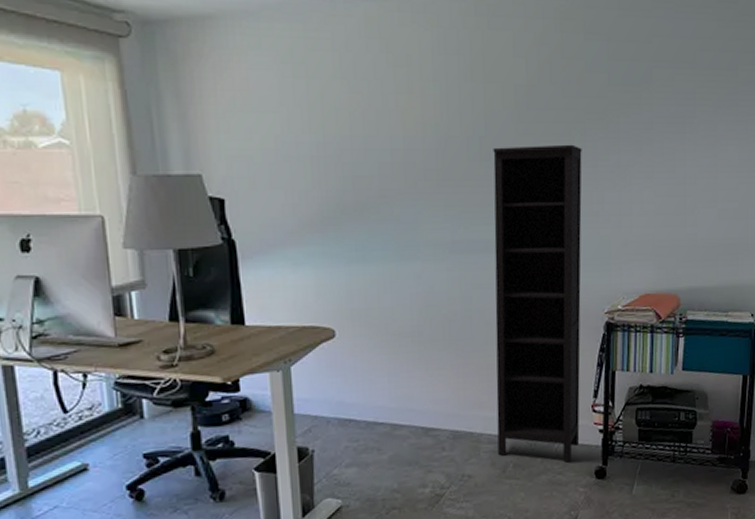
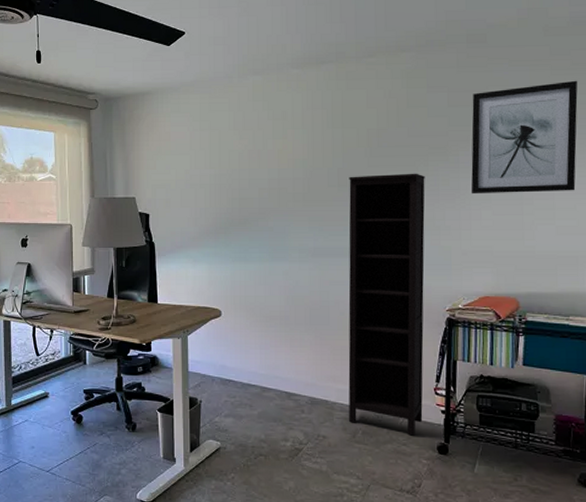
wall art: none [632,35,745,172] -> present [471,80,578,195]

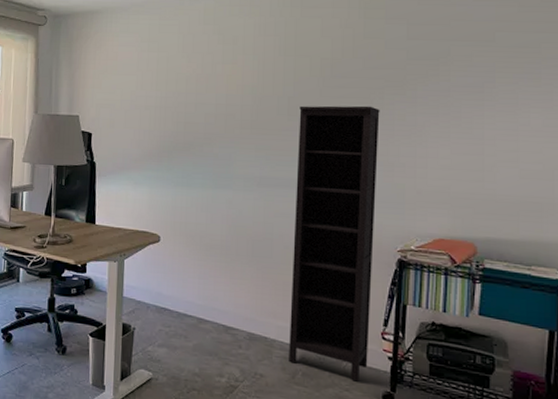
wall art: present [471,80,578,195] -> none [428,18,548,134]

